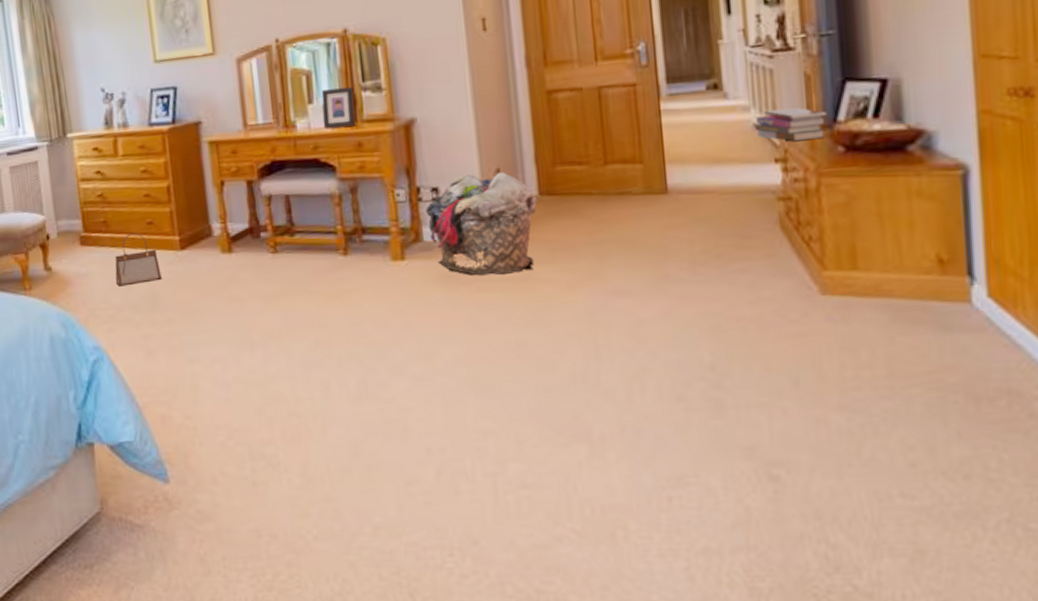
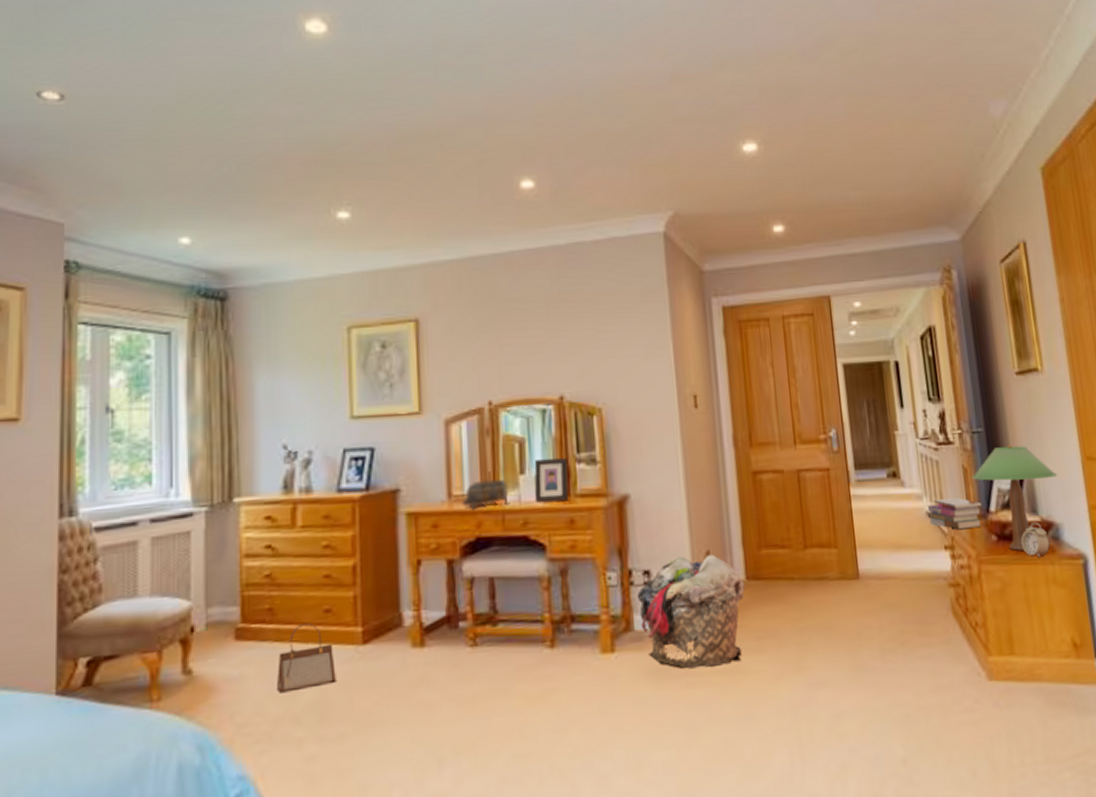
jewelry box: none [256,108,300,139] -> present [462,479,509,512]
table lamp: none [817,46,937,163] -> present [972,445,1058,552]
alarm clock: none [877,130,918,169] -> present [1021,522,1051,558]

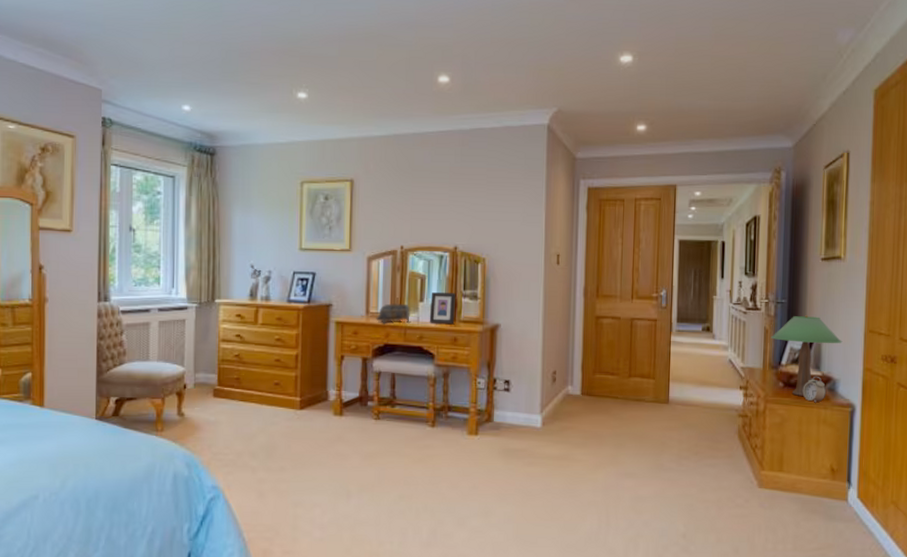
handbag: present [277,623,336,693] -> none [241,391,281,436]
laundry basket: present [637,554,745,670] -> none [498,373,580,453]
books: present [927,498,981,530] -> none [729,351,775,376]

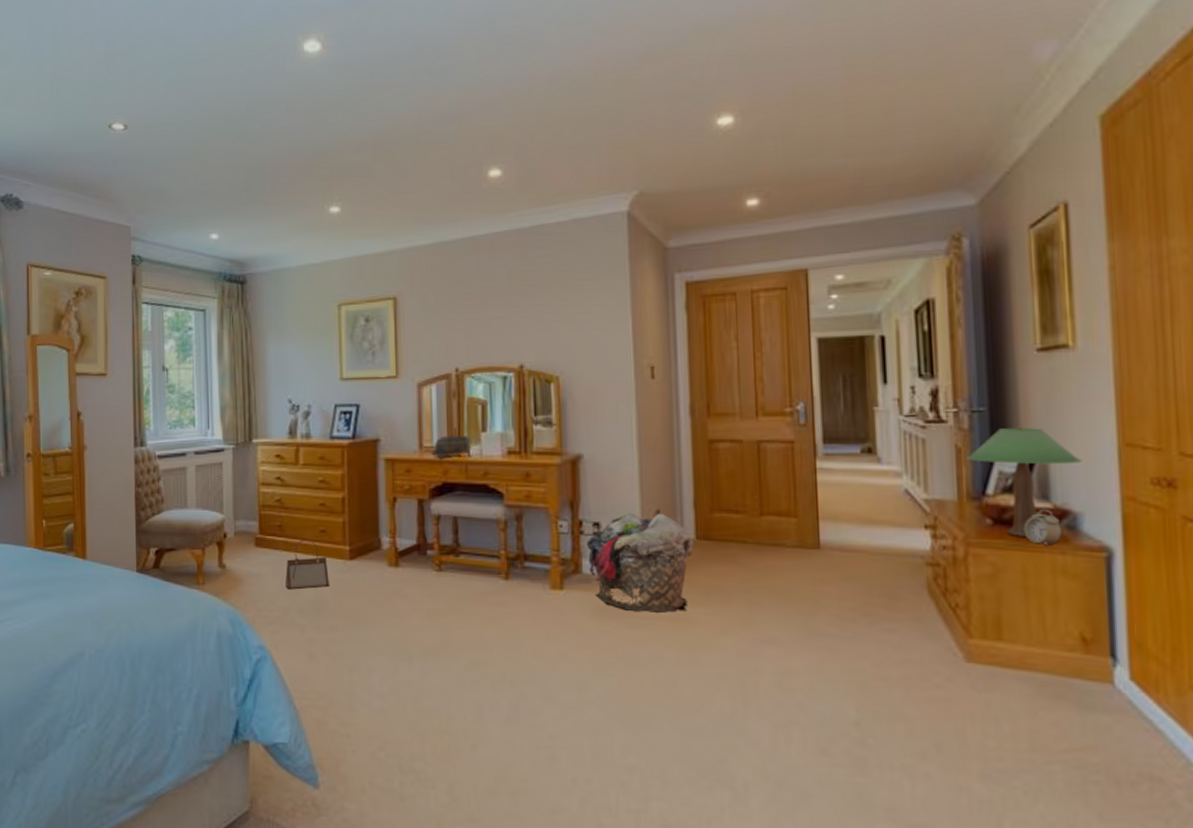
handbag: none [241,391,281,436] -> present [286,539,329,590]
picture frame: present [429,292,457,325] -> none [494,420,526,458]
laundry basket: none [498,373,580,453] -> present [586,513,694,613]

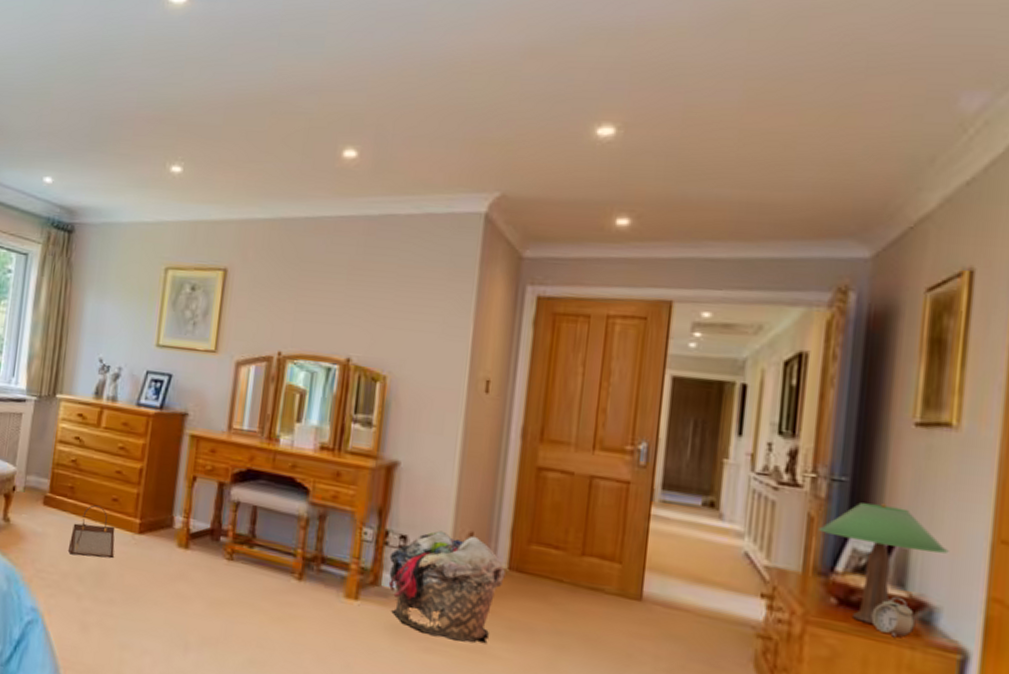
jewelry box: present [431,435,472,461] -> none [239,420,284,446]

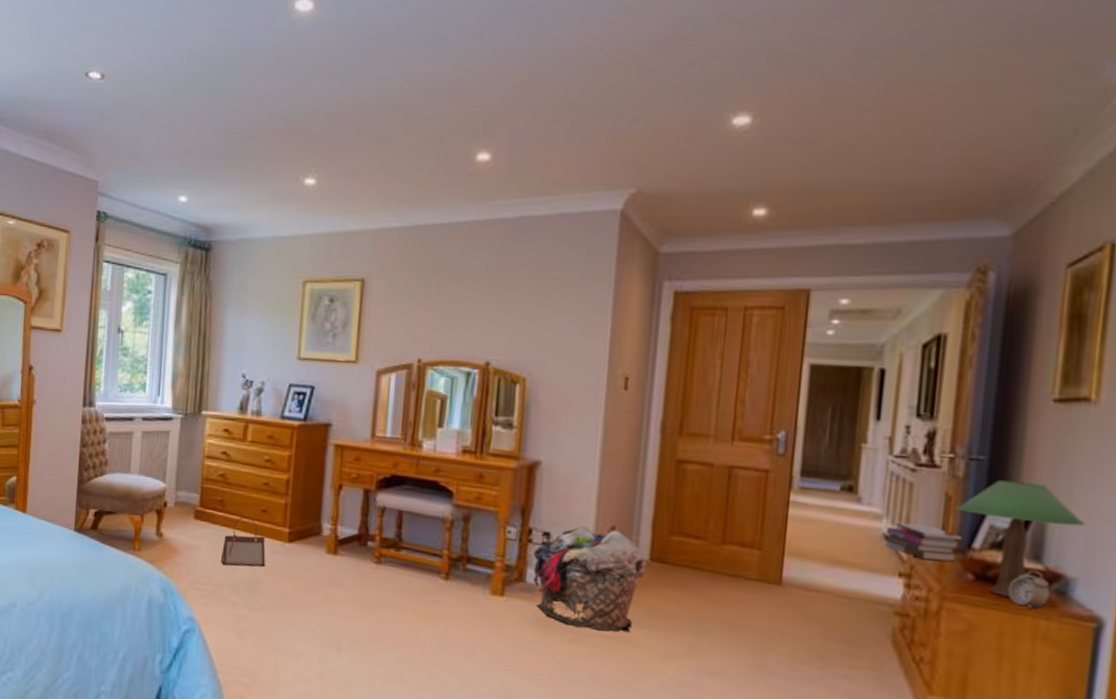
books: none [745,542,825,585] -> present [883,523,962,562]

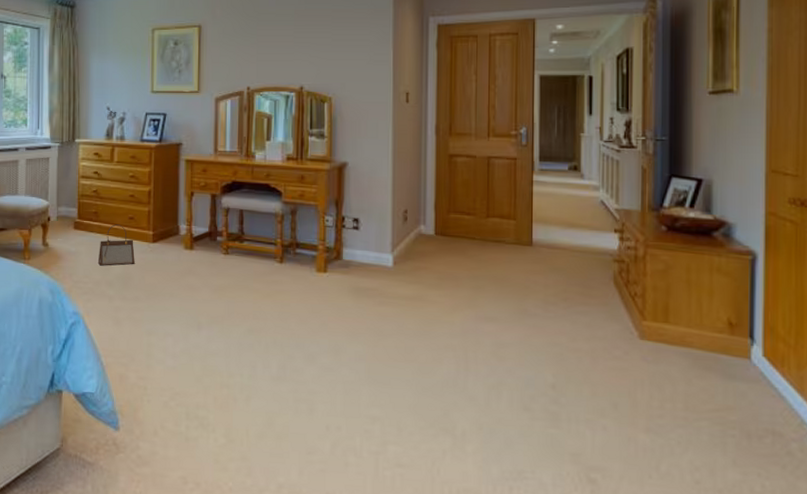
laundry basket: present [533,526,647,633] -> none [347,212,433,294]
books: present [883,523,962,562] -> none [601,192,656,219]
table lamp: present [957,480,1086,598] -> none [650,153,738,242]
alarm clock: present [1007,569,1052,609] -> none [690,219,720,249]

